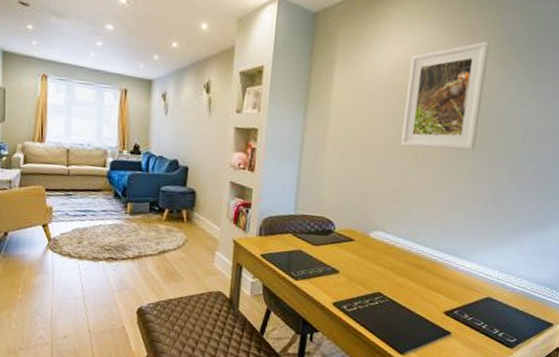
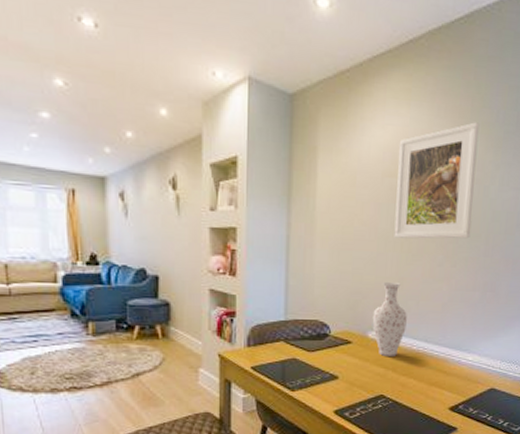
vase: none [375,186,409,257] -> present [372,282,407,356]

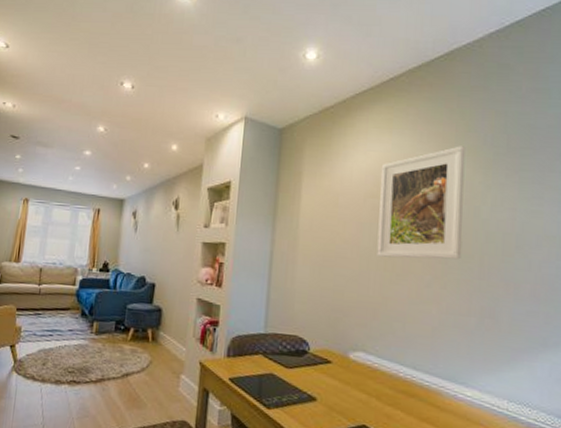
vase: present [372,282,407,356] -> none [354,301,392,382]

